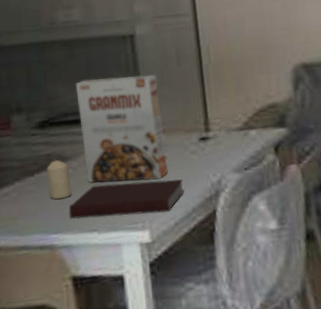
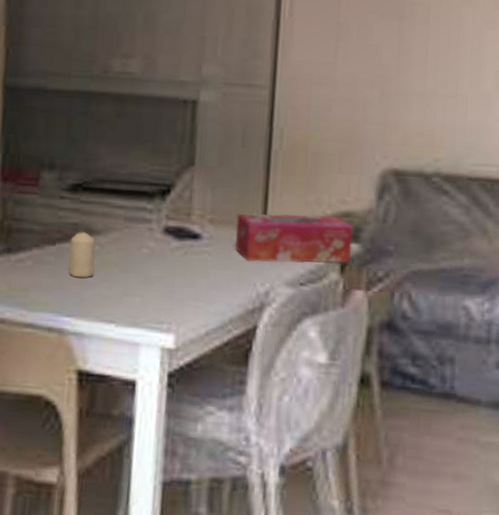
notebook: present [68,179,185,219] -> none [87,269,225,317]
cereal box: present [75,75,168,183] -> none [114,144,215,277]
tissue box: none [183,108,282,159] -> present [234,213,354,264]

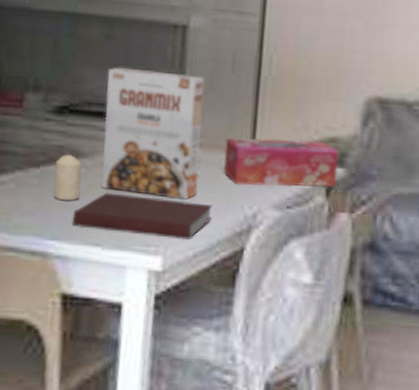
notebook: none [87,269,225,317] -> present [72,192,213,240]
cereal box: none [114,144,215,277] -> present [100,67,205,201]

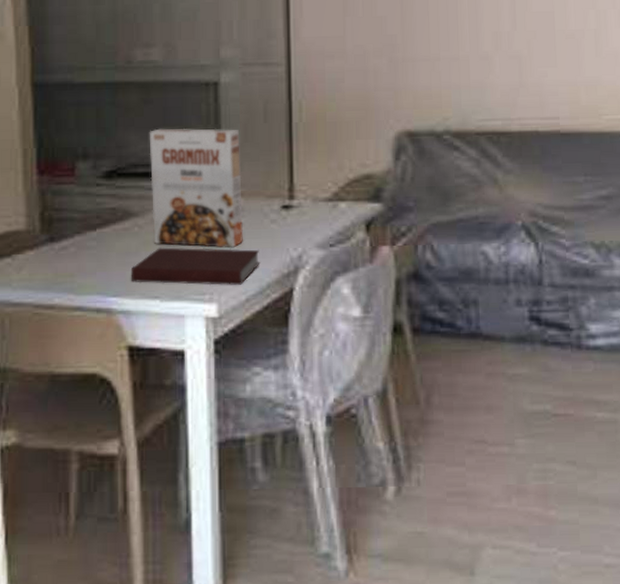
candle: present [53,154,82,201] -> none [110,216,135,259]
tissue box: present [223,137,340,188] -> none [265,178,376,229]

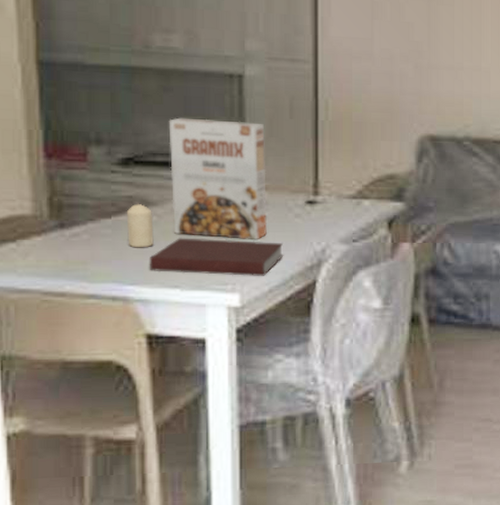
candle: none [110,216,135,259] -> present [126,204,154,248]

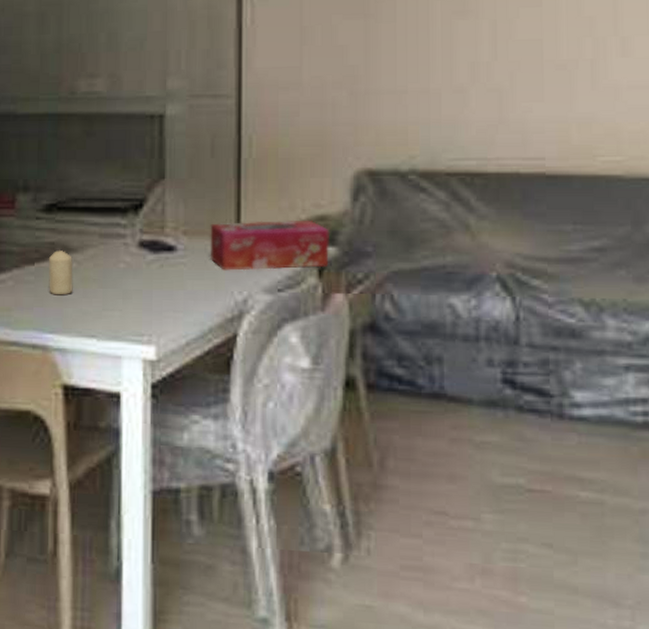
notebook: present [149,237,284,276] -> none [67,285,203,328]
cereal box: present [168,117,267,240] -> none [90,162,186,289]
tissue box: none [290,178,398,223] -> present [210,219,330,271]

